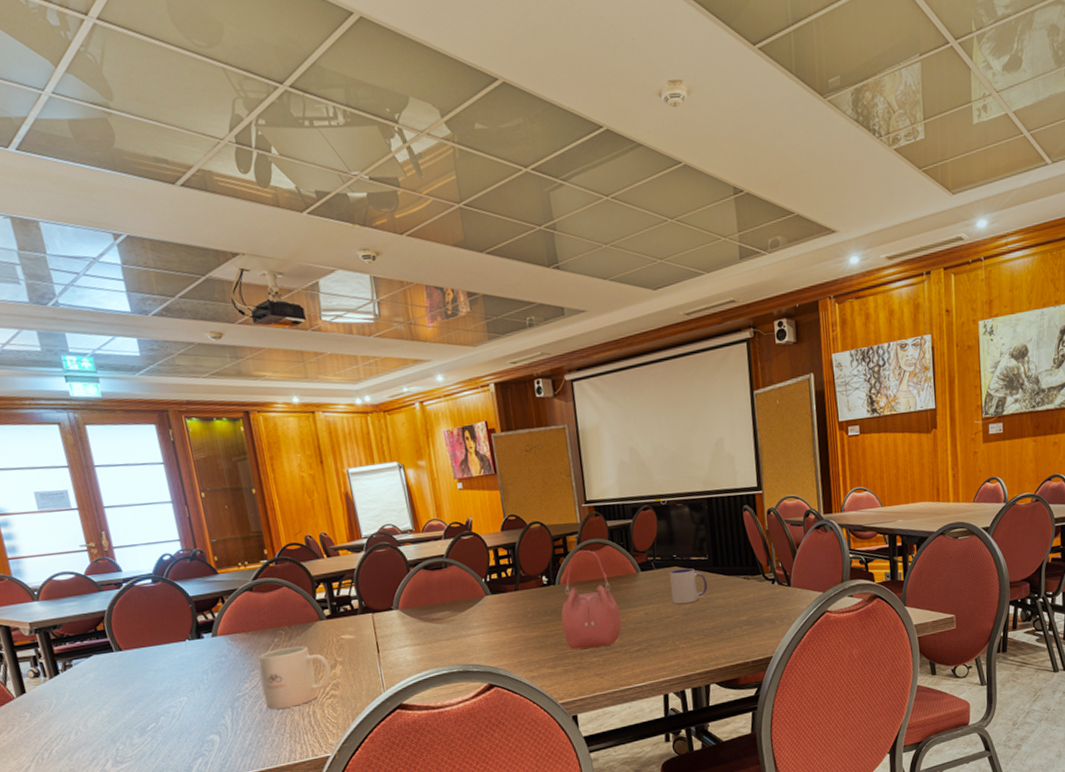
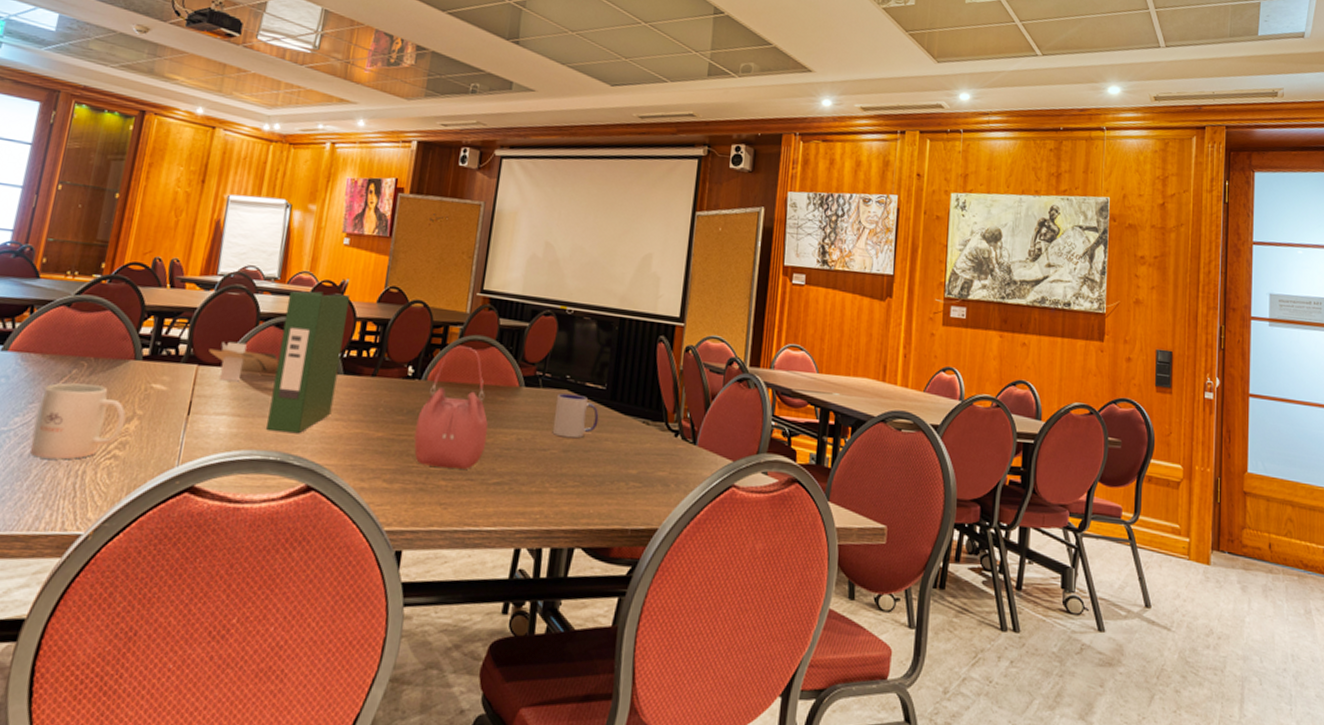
papers: none [377,587,438,621] -> present [209,341,279,382]
binder: none [426,530,491,651] -> present [266,291,351,434]

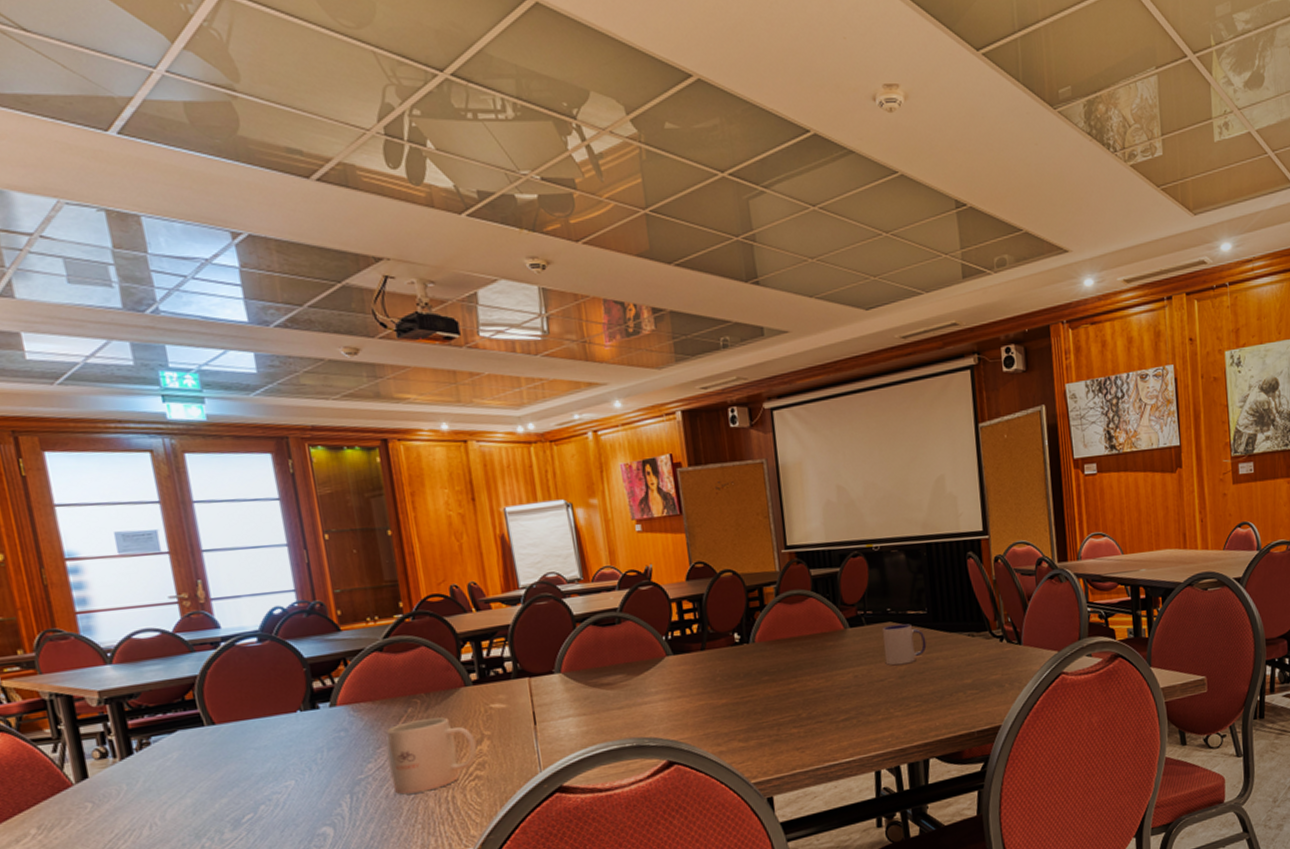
papers: present [209,341,279,382] -> none [535,647,609,686]
binder: present [266,291,351,434] -> none [596,579,672,722]
handbag: present [414,346,488,469] -> none [755,603,827,719]

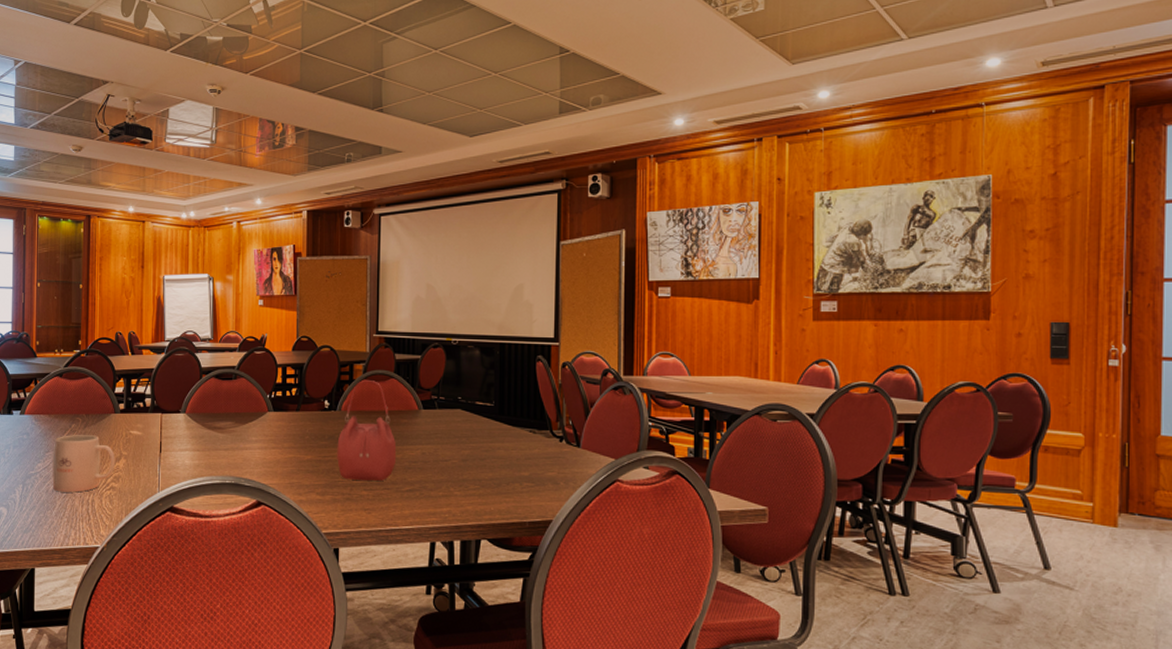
handbag: none [755,603,827,719] -> present [337,380,397,481]
mug: present [881,624,927,666] -> none [451,412,490,450]

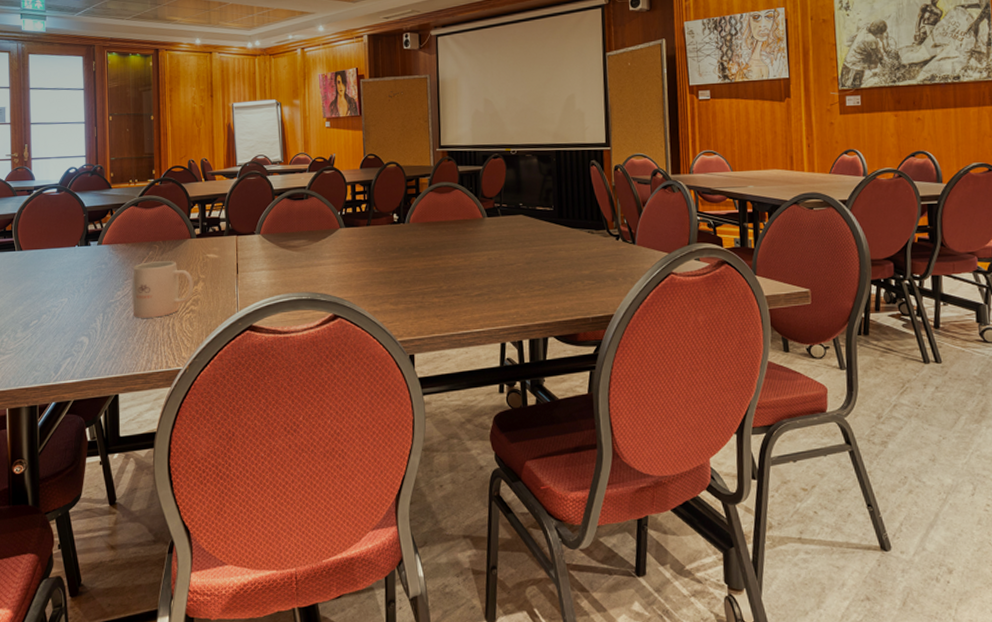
handbag: present [337,380,397,481] -> none [407,193,465,289]

